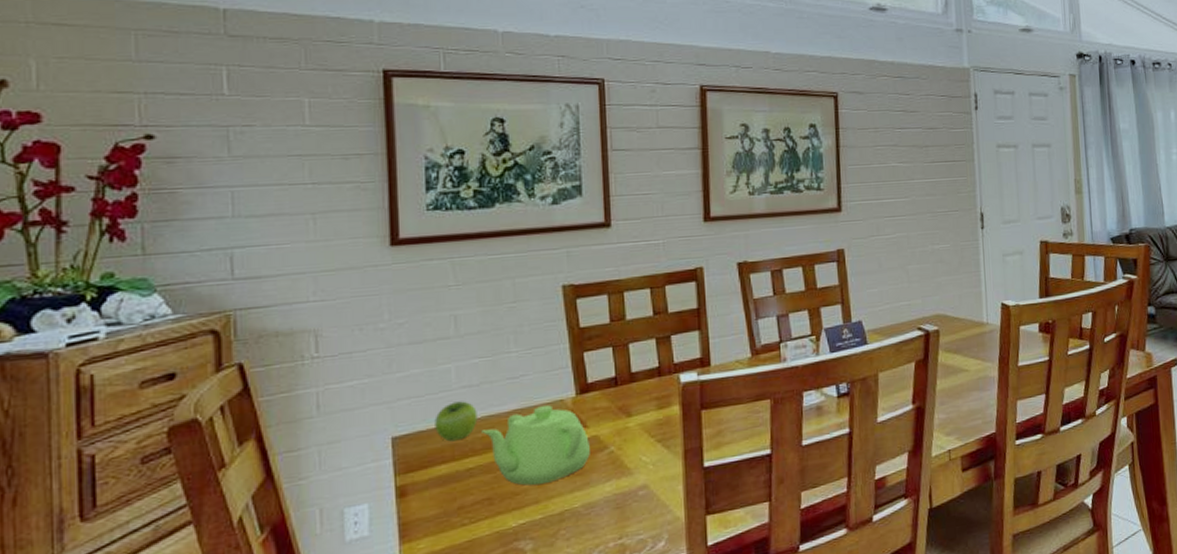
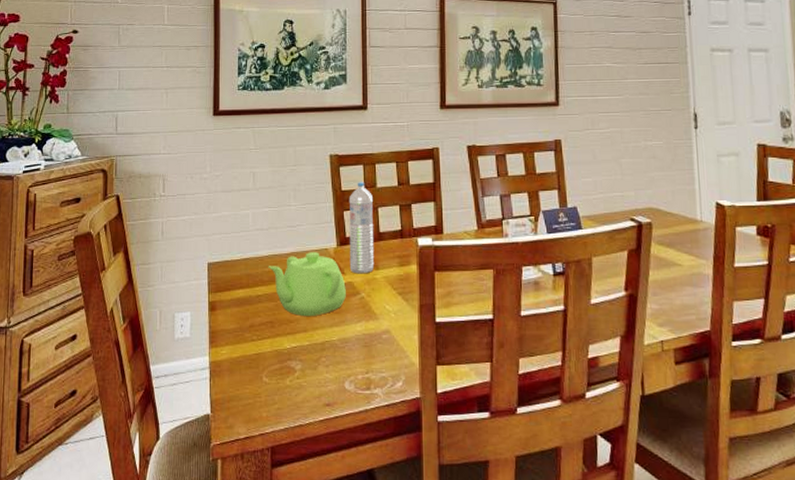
fruit: present [434,401,478,442] -> none [236,241,266,272]
water bottle: none [589,315,626,425] -> present [348,182,375,274]

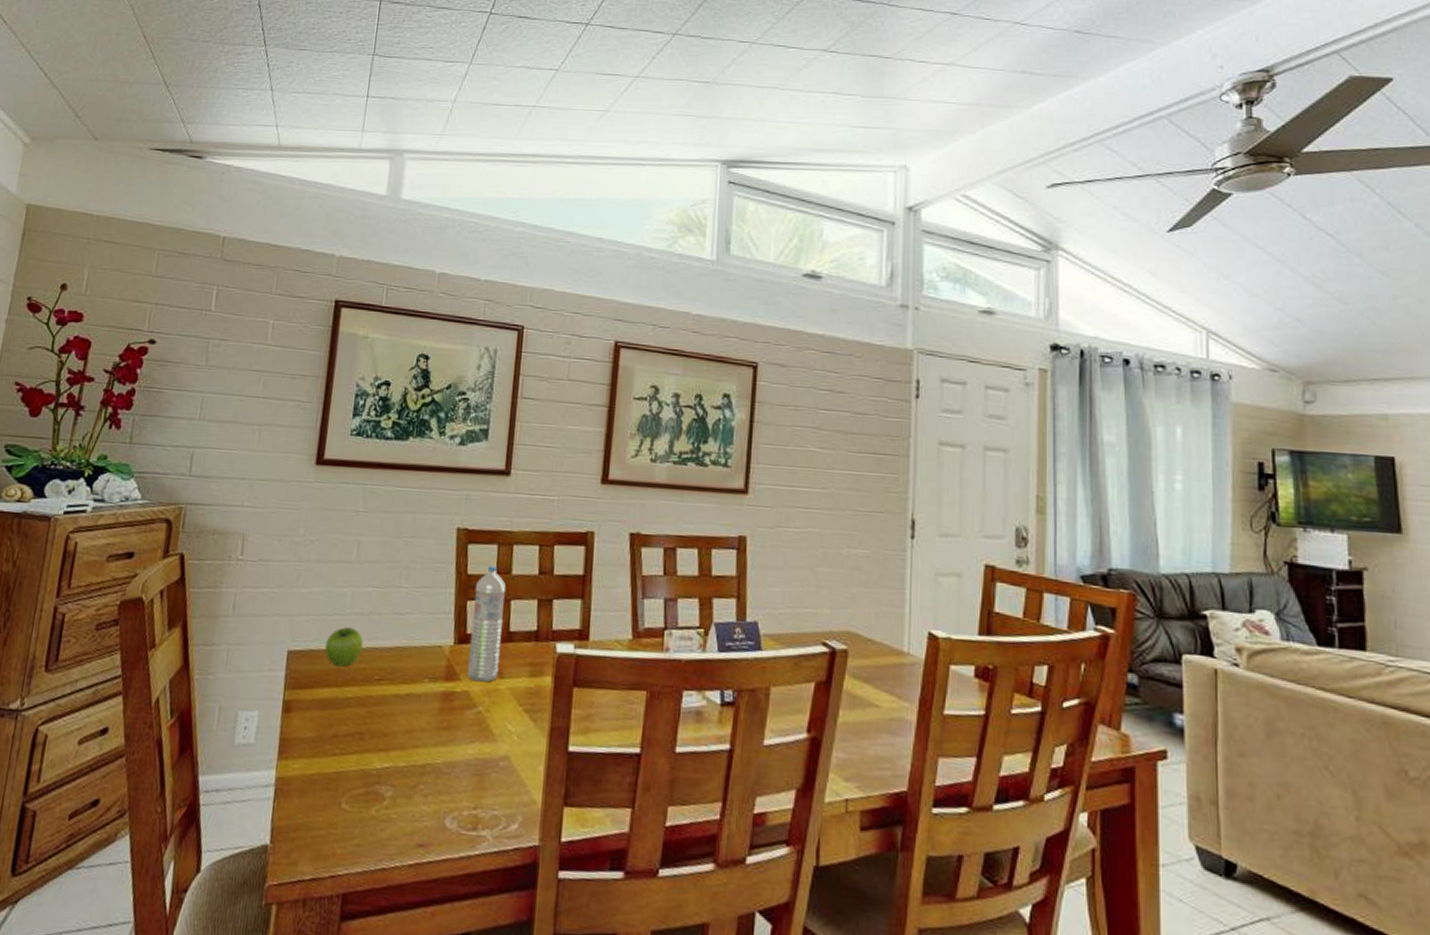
fruit: none [236,241,266,272] -> present [325,627,364,667]
teapot: present [268,252,346,317] -> none [364,648,460,731]

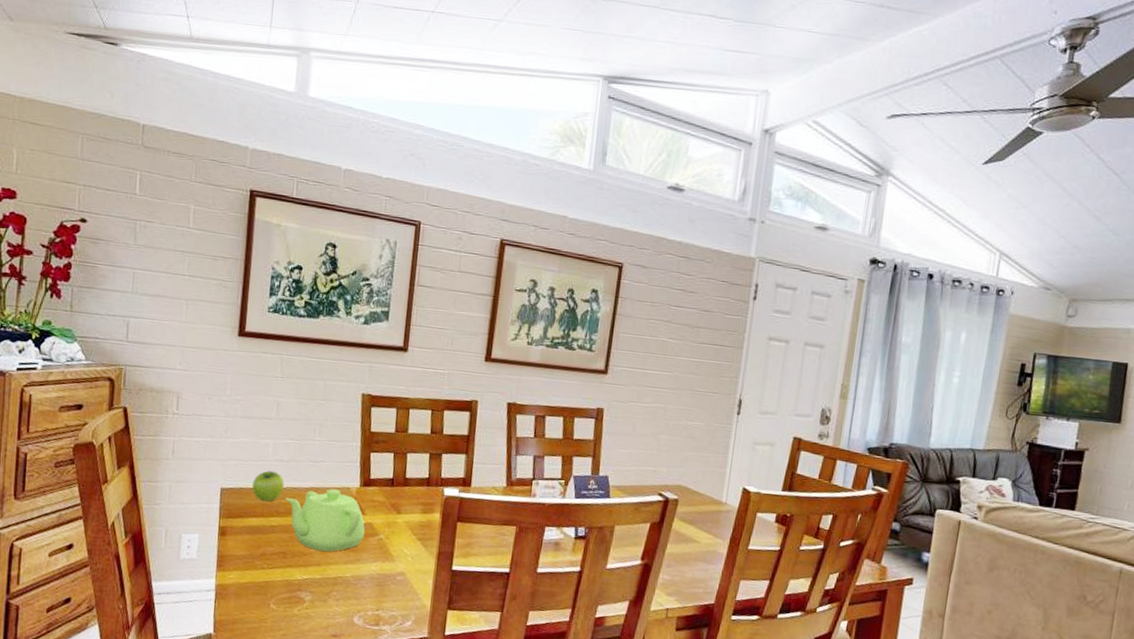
teapot: none [364,648,460,731] -> present [285,489,365,552]
water bottle: present [467,565,507,683] -> none [370,425,404,517]

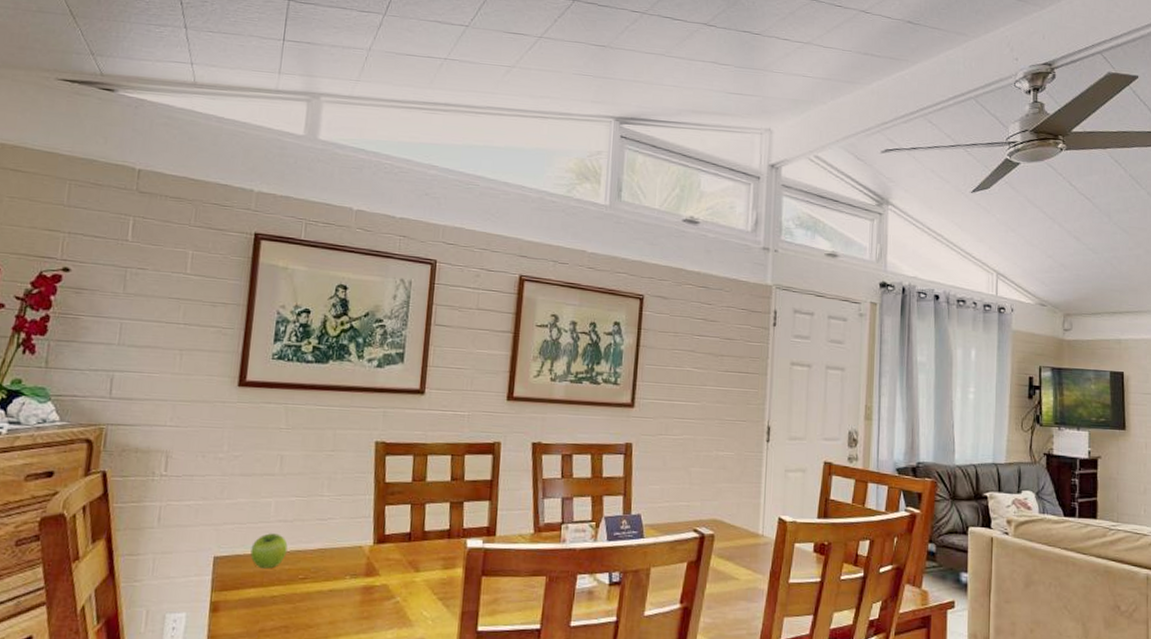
teapot: present [285,489,365,552] -> none [288,549,379,622]

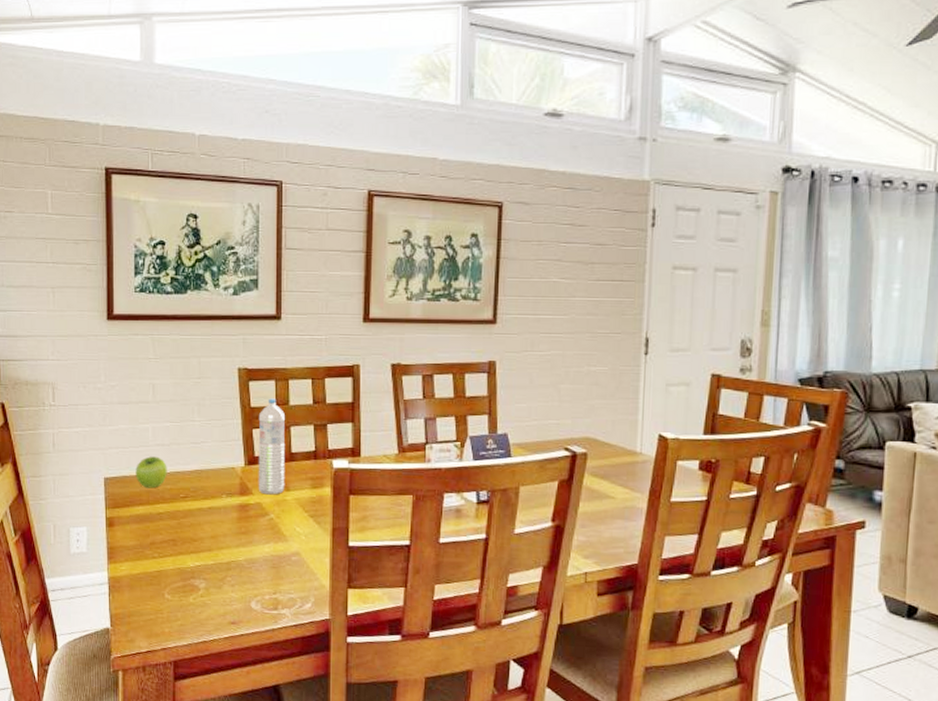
water bottle: none [385,474,422,576] -> present [258,398,286,495]

